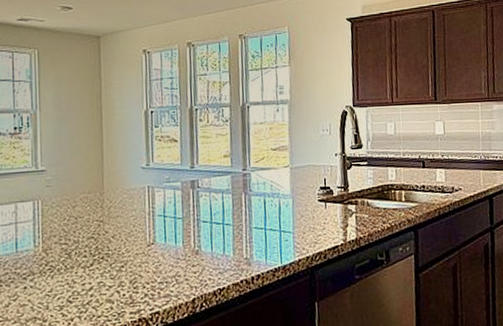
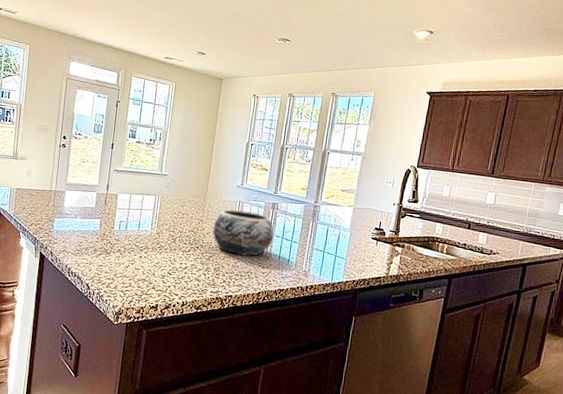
decorative bowl: none [119,197,200,257] -> present [212,209,274,256]

